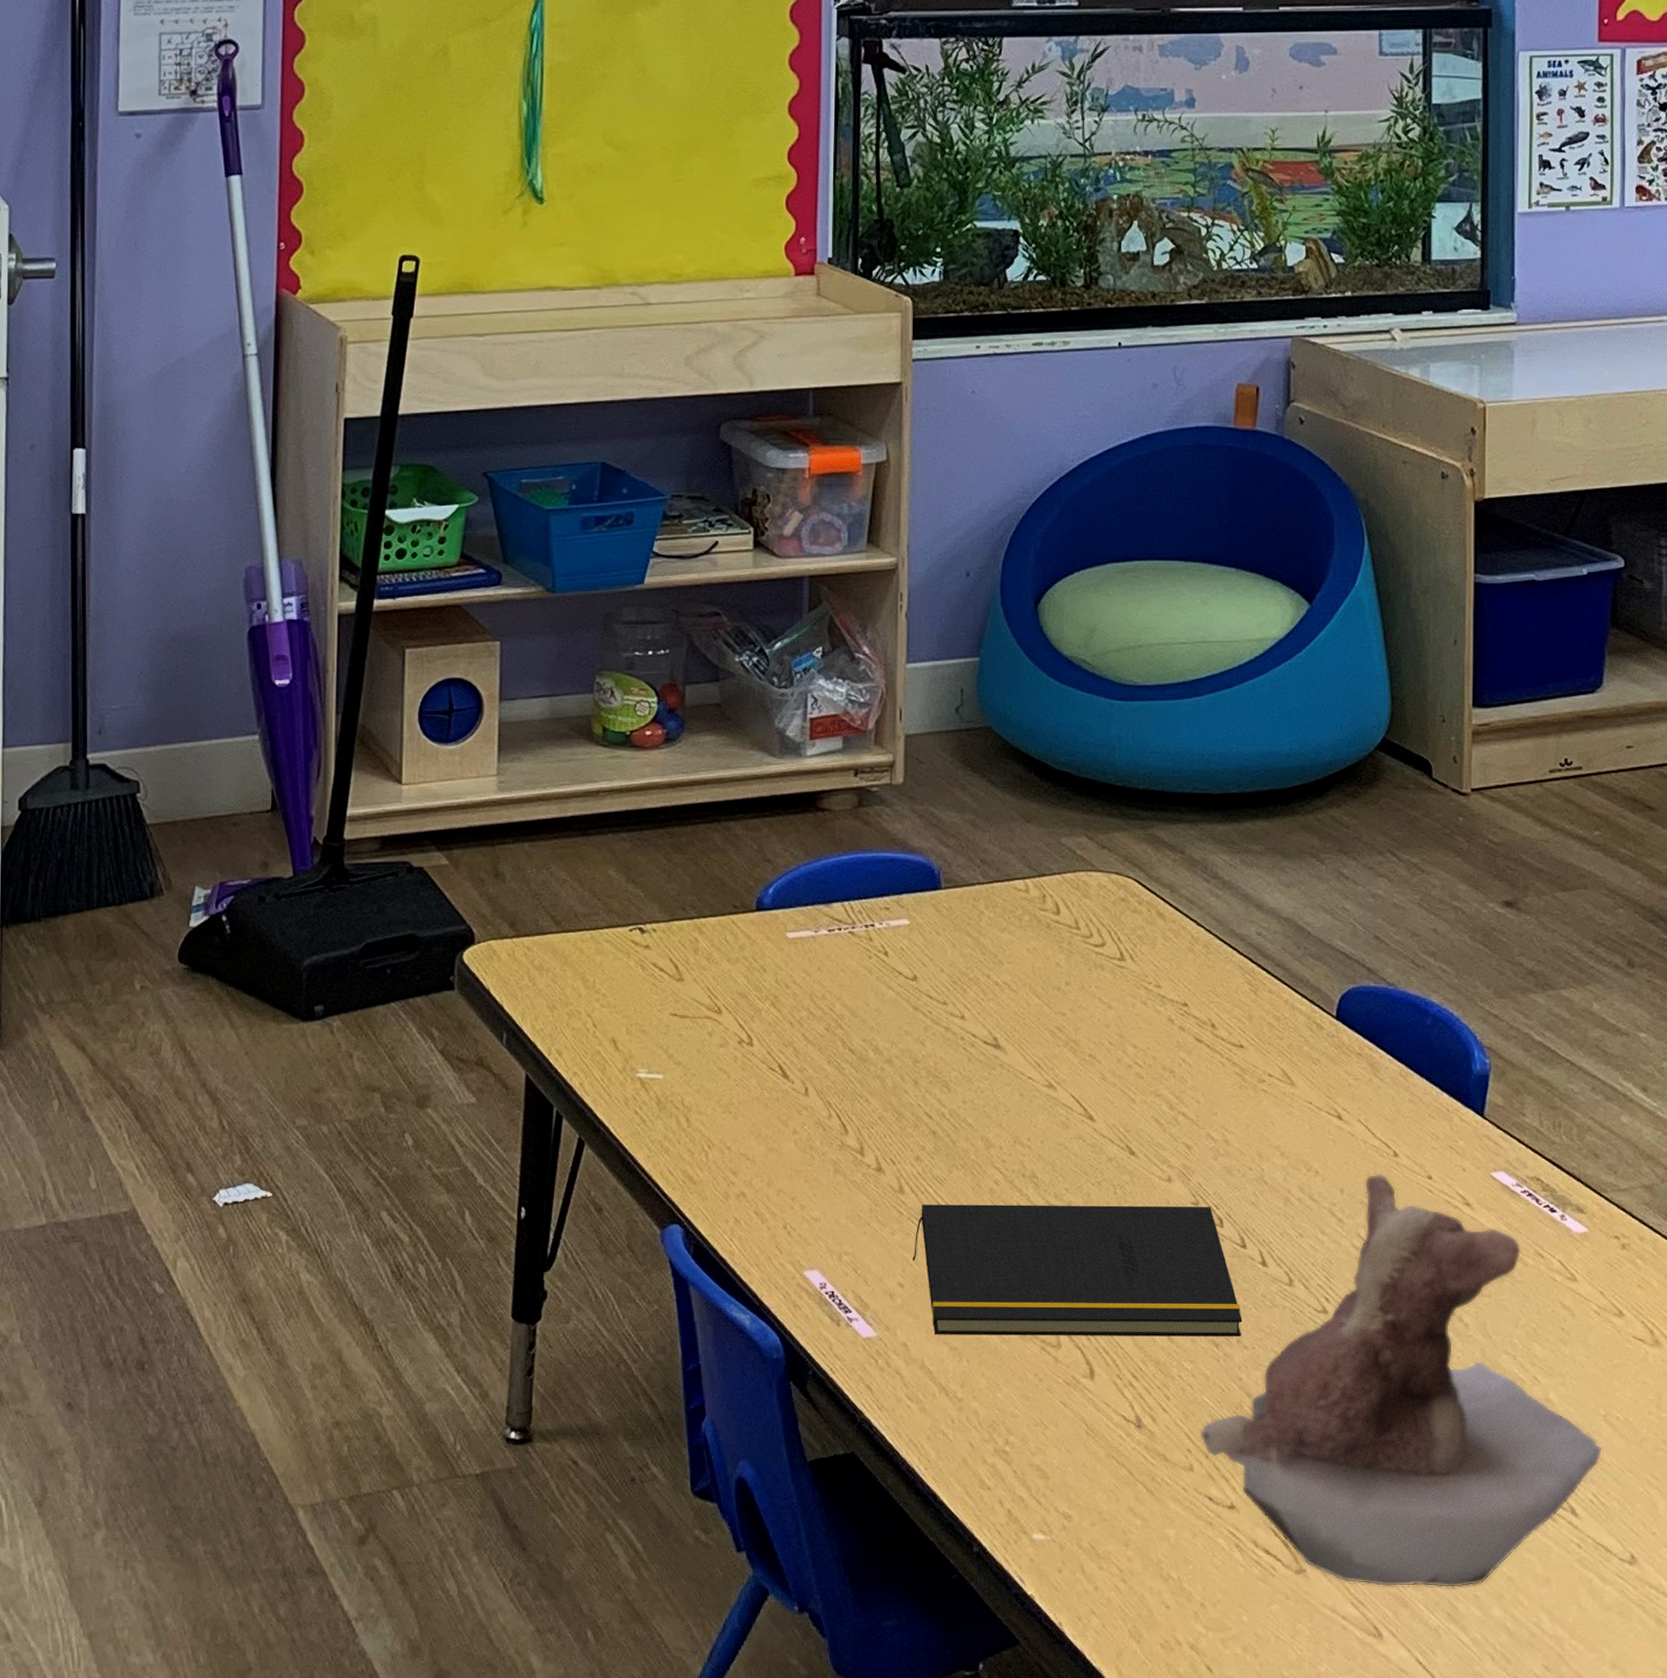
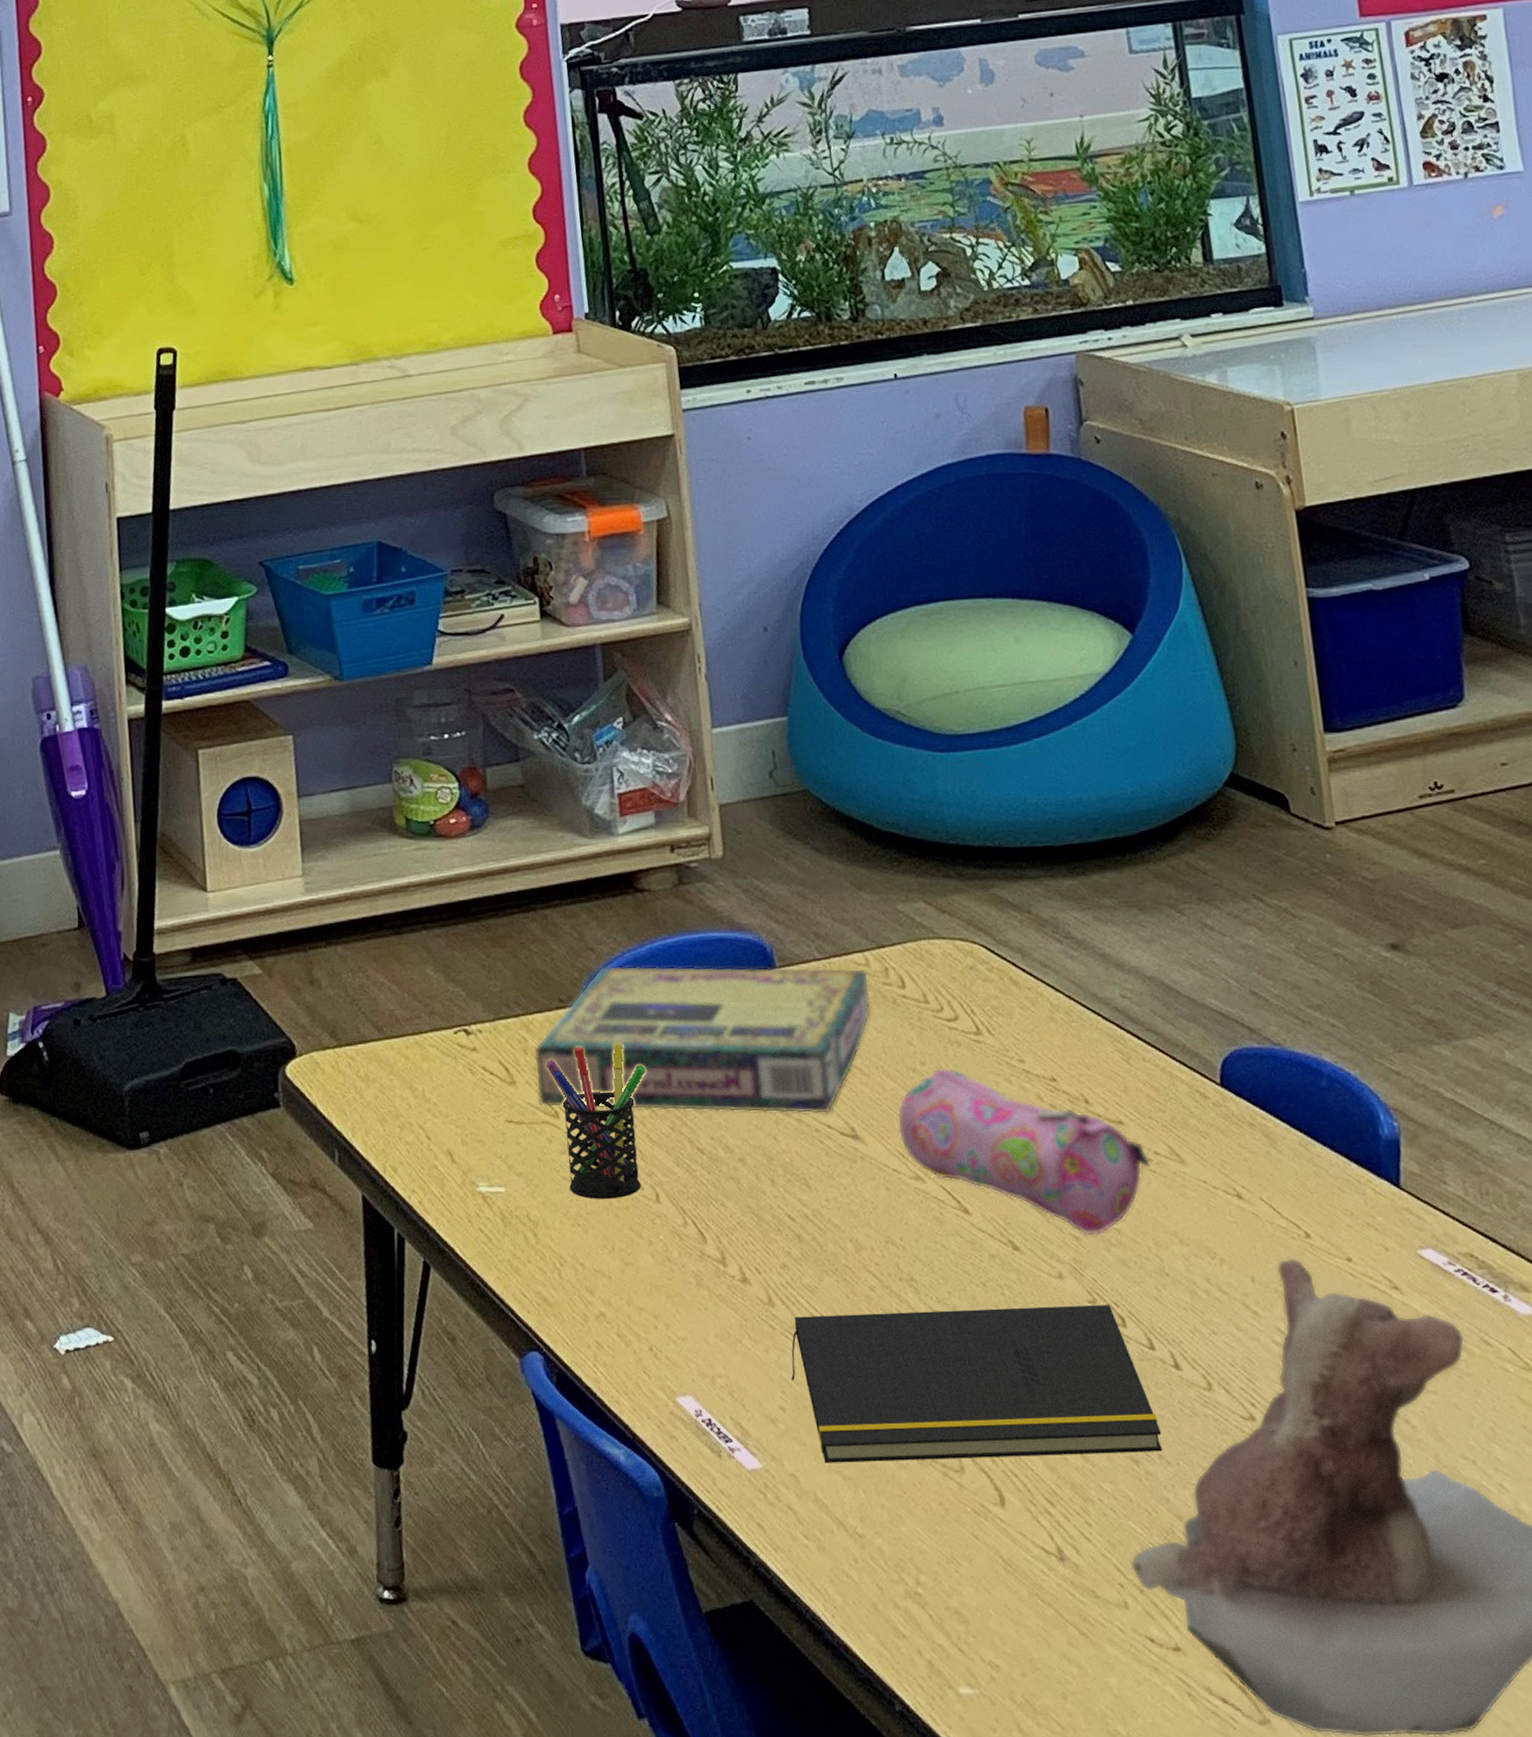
video game box: none [703,877,1027,1024] -> present [534,965,872,1115]
pen holder: none [714,949,809,1090] -> present [545,1043,646,1199]
pencil case: none [1037,988,1264,1145] -> present [897,1067,1151,1236]

